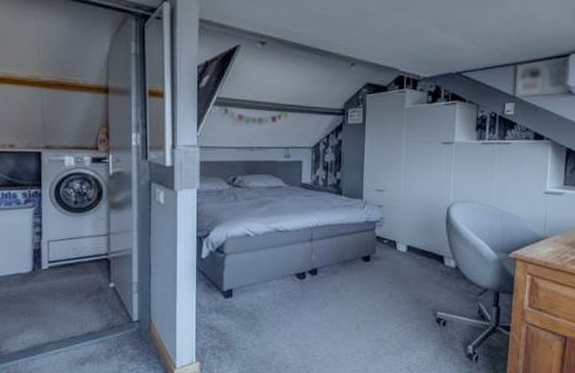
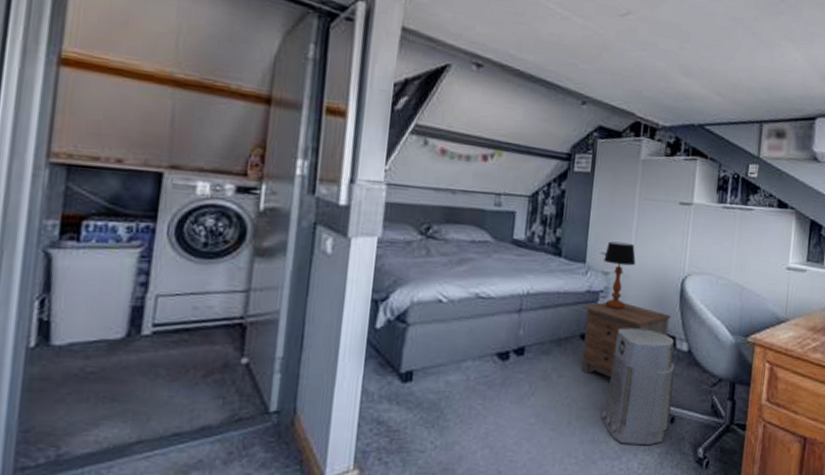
nightstand: none [362,229,439,290] -> present [582,302,671,377]
table lamp: none [378,180,405,236] -> present [604,241,636,310]
air purifier: none [384,250,445,344] -> present [602,328,675,446]

